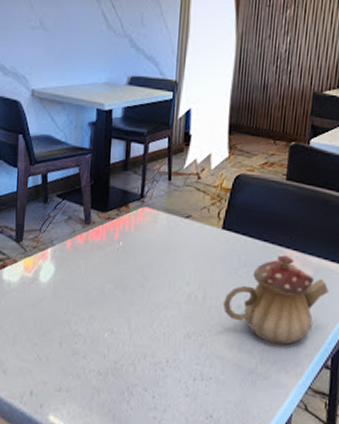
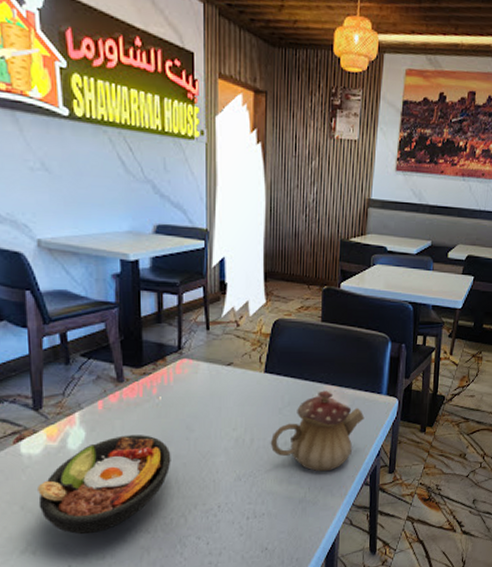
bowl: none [12,275,127,365] -> present [38,435,171,535]

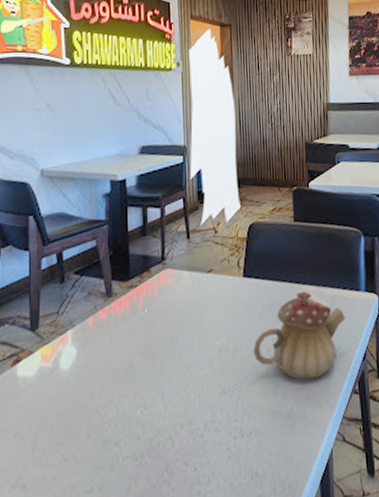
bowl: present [38,435,171,535] -> none [31,350,157,464]

